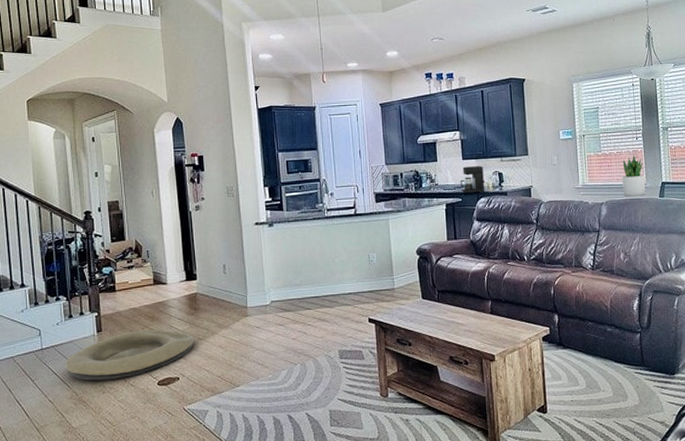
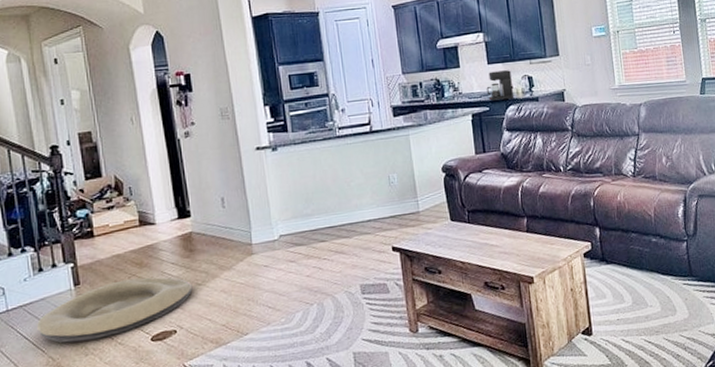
planter: present [621,156,646,198] -> none [660,51,686,97]

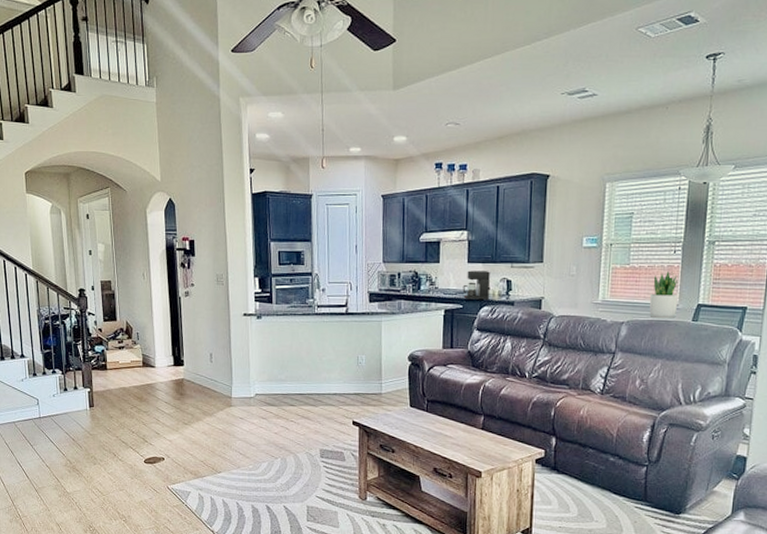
dog bed: present [37,277,193,343] -> none [60,409,180,453]
planter: none [660,51,686,97] -> present [649,272,678,319]

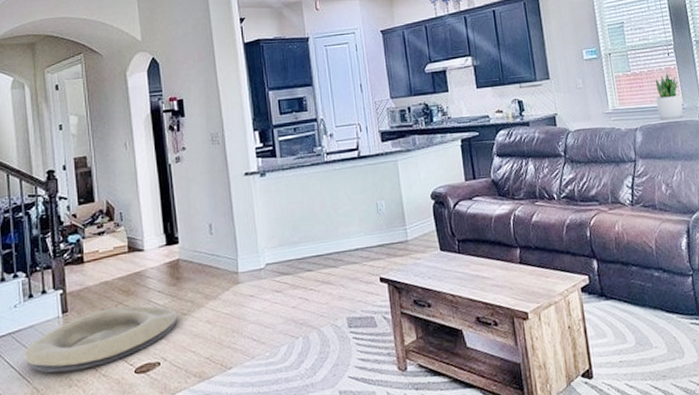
dog bed: none [60,409,180,453] -> present [24,306,178,373]
coffee maker: present [462,270,490,300] -> none [475,94,505,126]

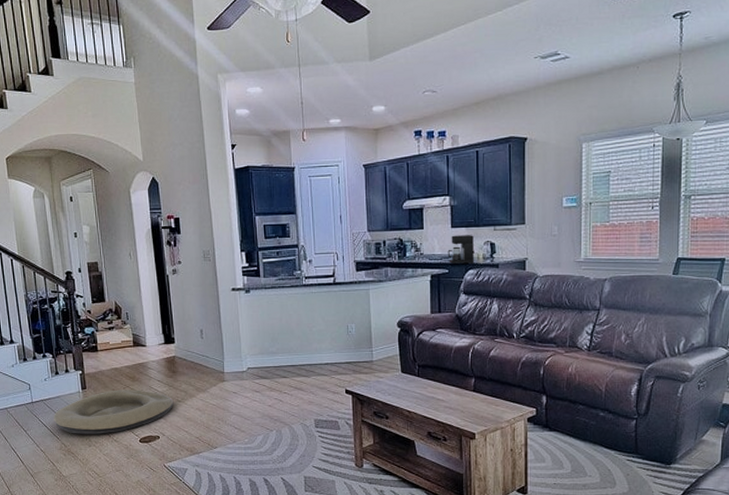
coffee maker: none [475,94,505,126] -> present [447,235,475,264]
planter: present [655,73,684,121] -> none [630,227,658,274]

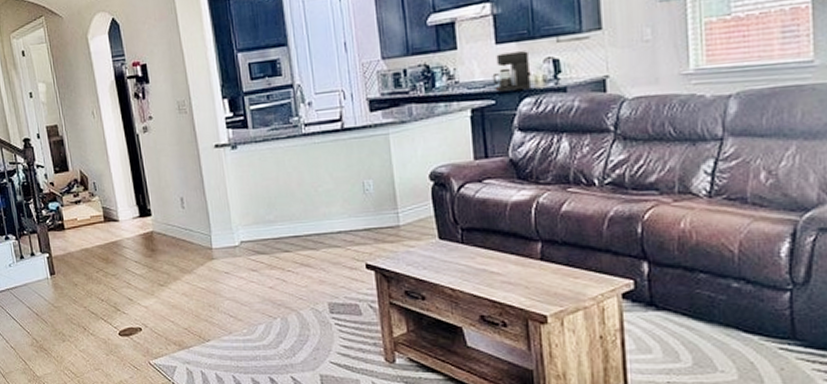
dog bed: present [54,389,174,434] -> none [22,273,156,327]

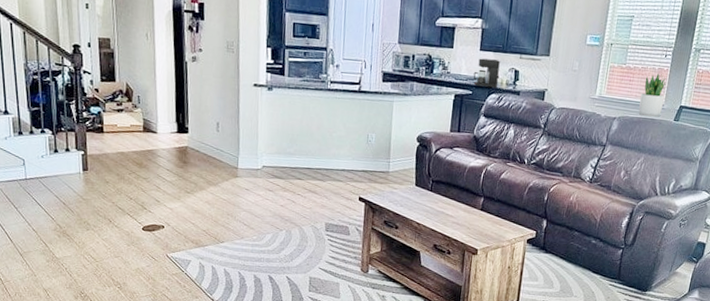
planter: none [767,16,812,85] -> present [638,74,665,118]

